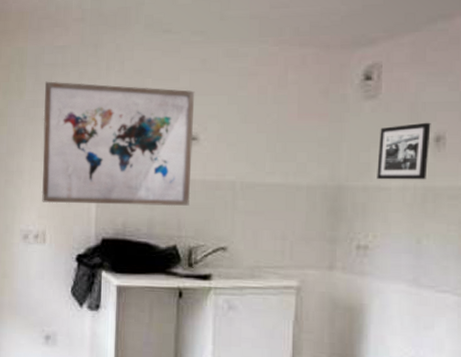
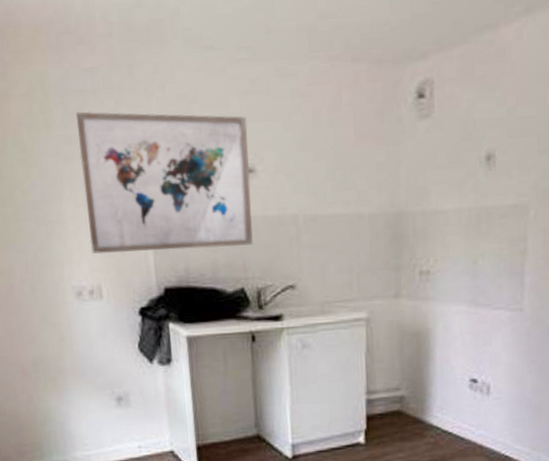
picture frame: present [377,122,431,180] -> none [434,140,482,203]

